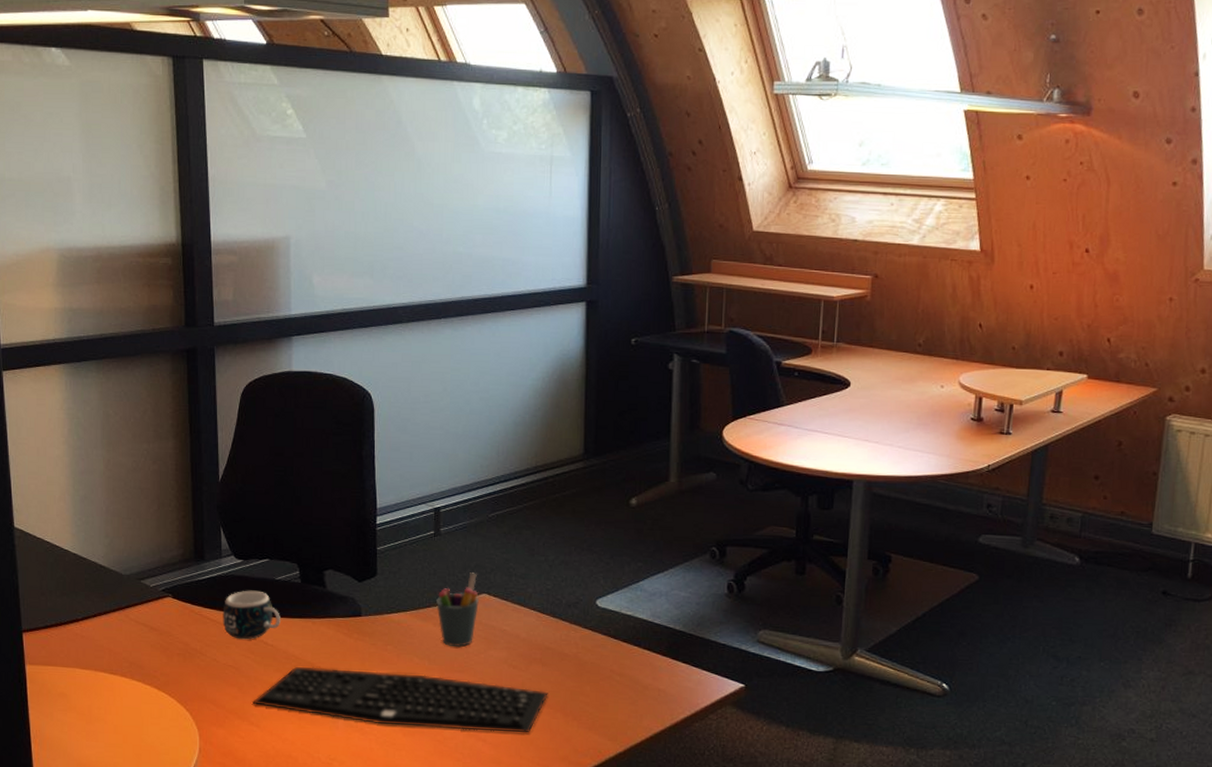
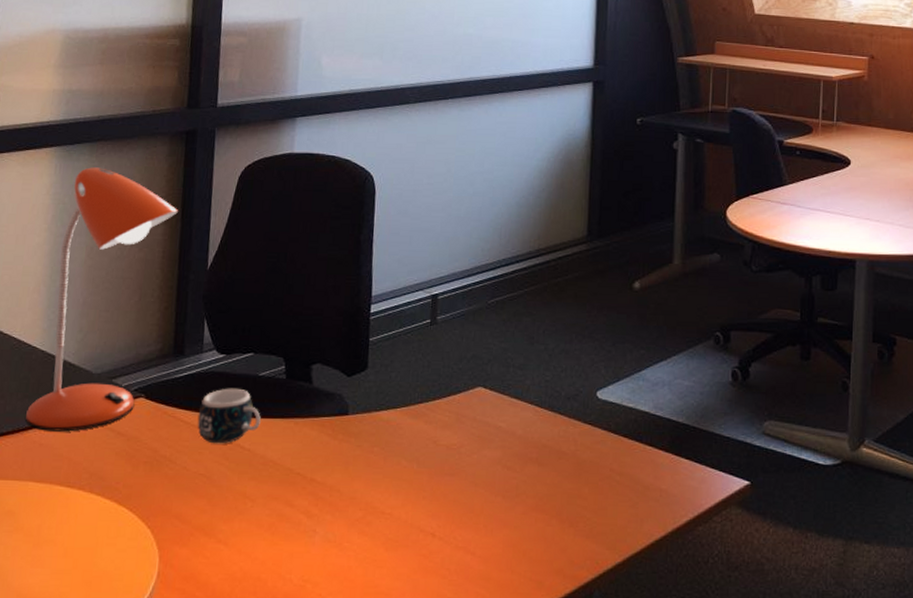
desk lamp: none [66,384,187,626] -> present [25,167,179,432]
keyboard: present [253,667,548,732] -> none [222,473,544,543]
pen holder: present [436,572,479,648] -> none [428,364,474,448]

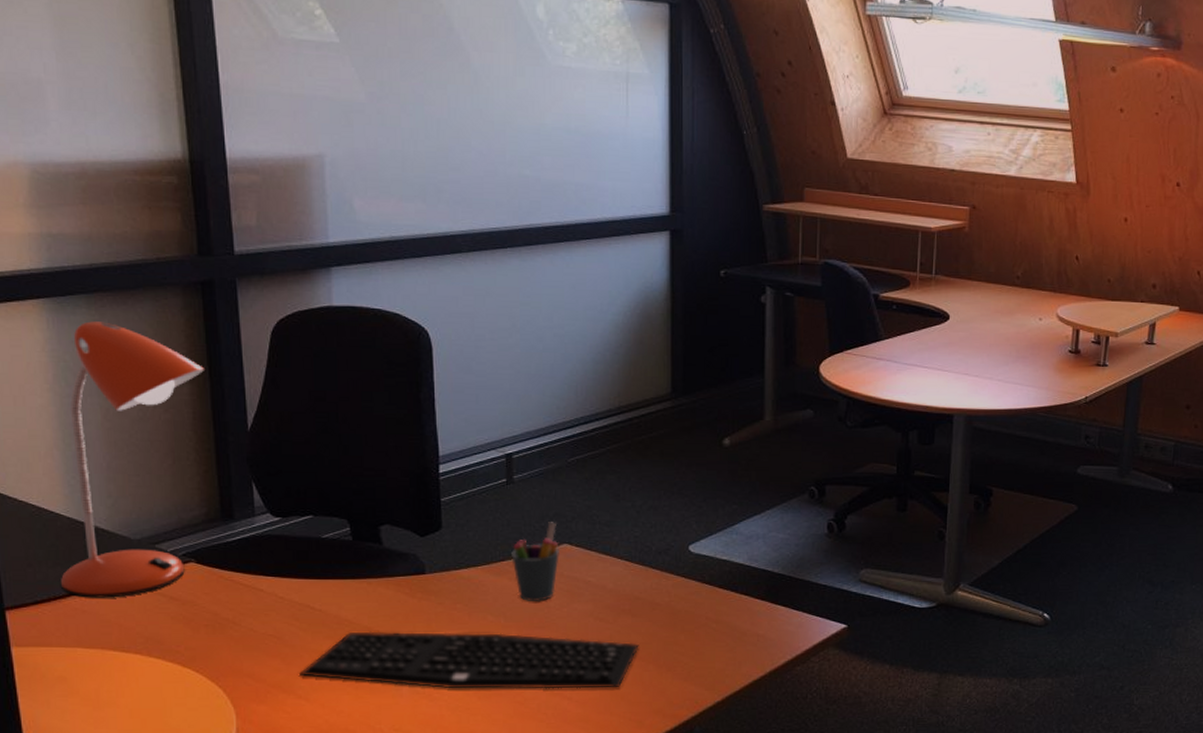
mug: present [197,388,261,444] -> none [258,550,329,606]
keyboard: none [222,473,544,543] -> present [299,631,639,689]
pen holder: none [428,364,474,448] -> present [511,522,559,602]

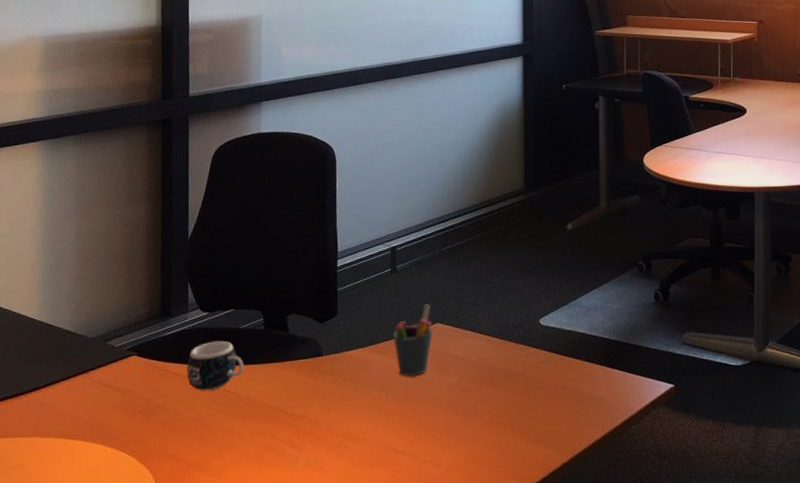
desk lamp: present [61,321,206,598] -> none [28,156,159,392]
mug: none [258,550,329,606] -> present [186,340,244,391]
keyboard: present [299,631,639,689] -> none [214,407,498,461]

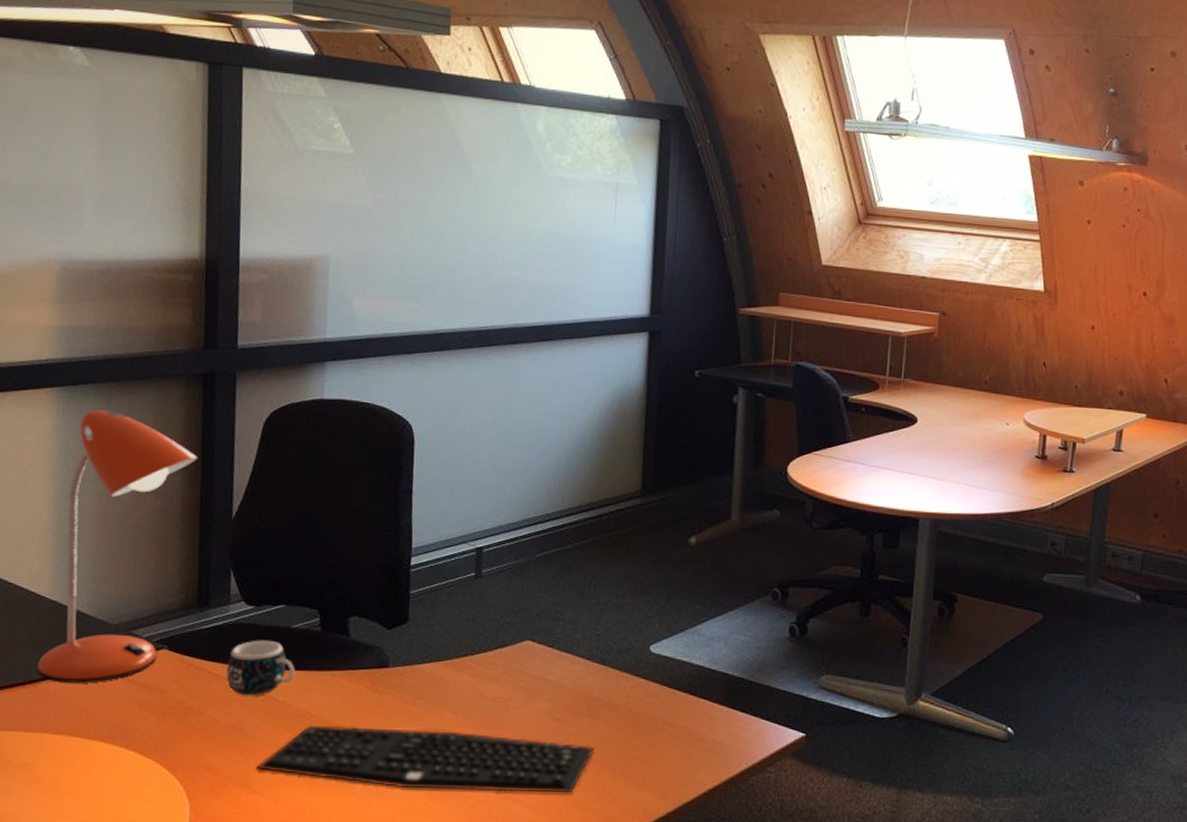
desk lamp: none [28,156,159,392] -> present [37,409,199,683]
keyboard: none [214,407,498,461] -> present [256,725,595,793]
pen holder: present [393,304,433,377] -> none [474,617,522,700]

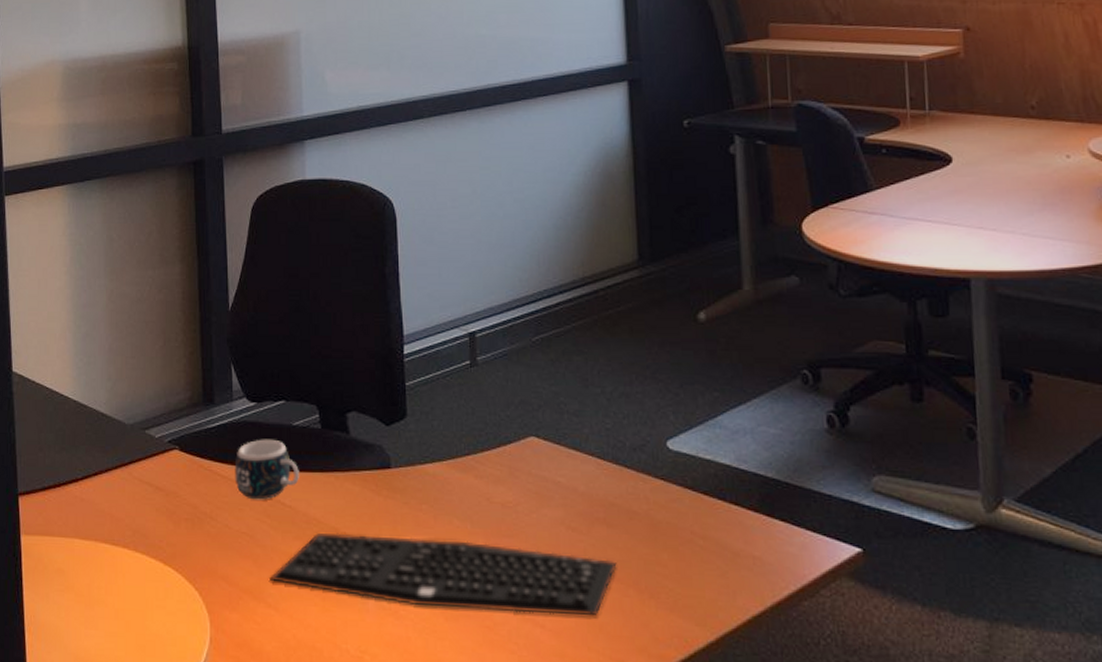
desk lamp: present [37,409,199,683] -> none [65,205,194,486]

